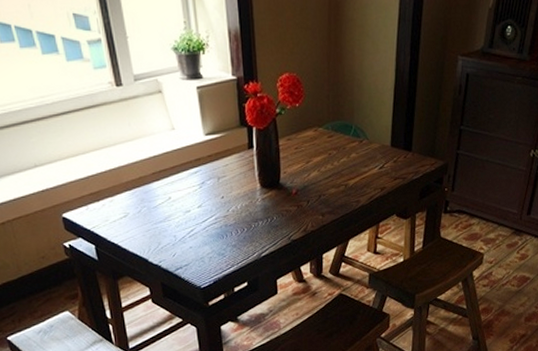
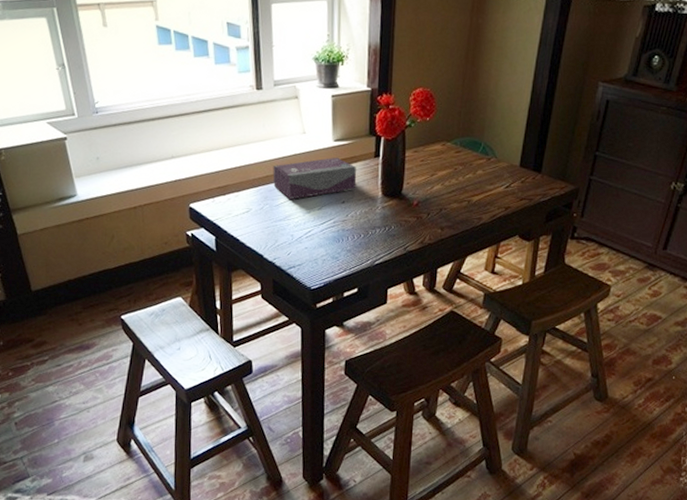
tissue box: none [145,151,234,199] -> present [273,157,357,200]

